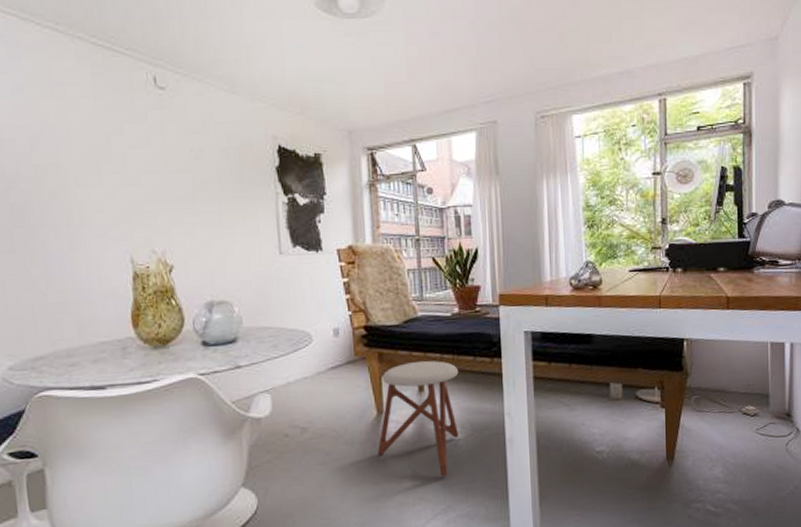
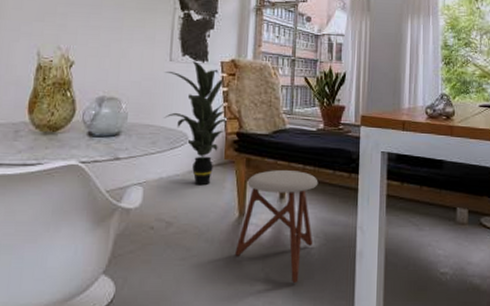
indoor plant: none [277,252,353,387] -> present [164,61,228,186]

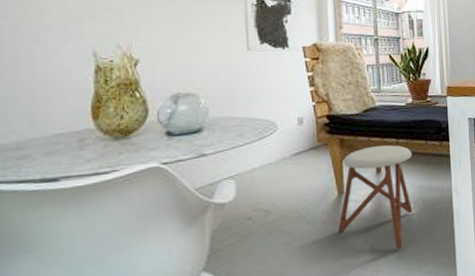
indoor plant: present [164,61,228,186] -> none [244,48,316,172]

